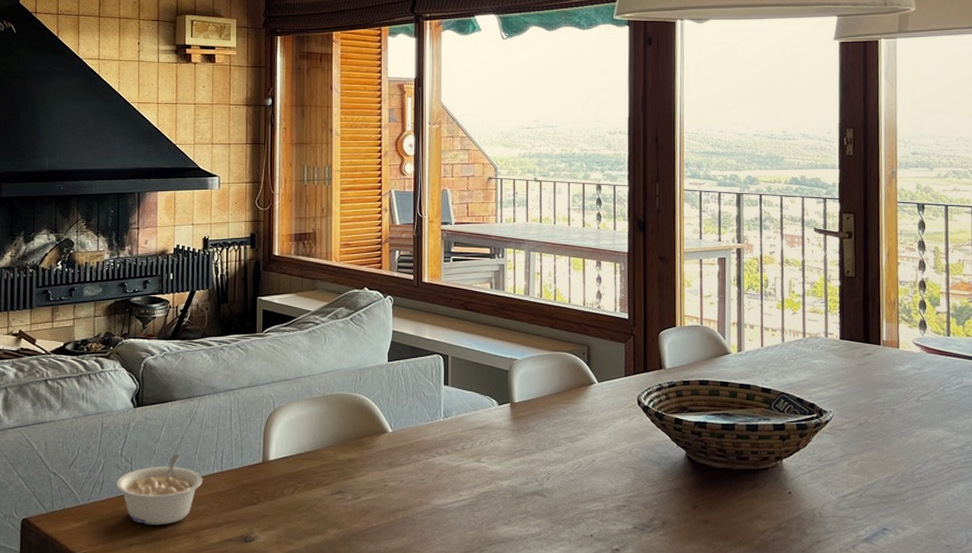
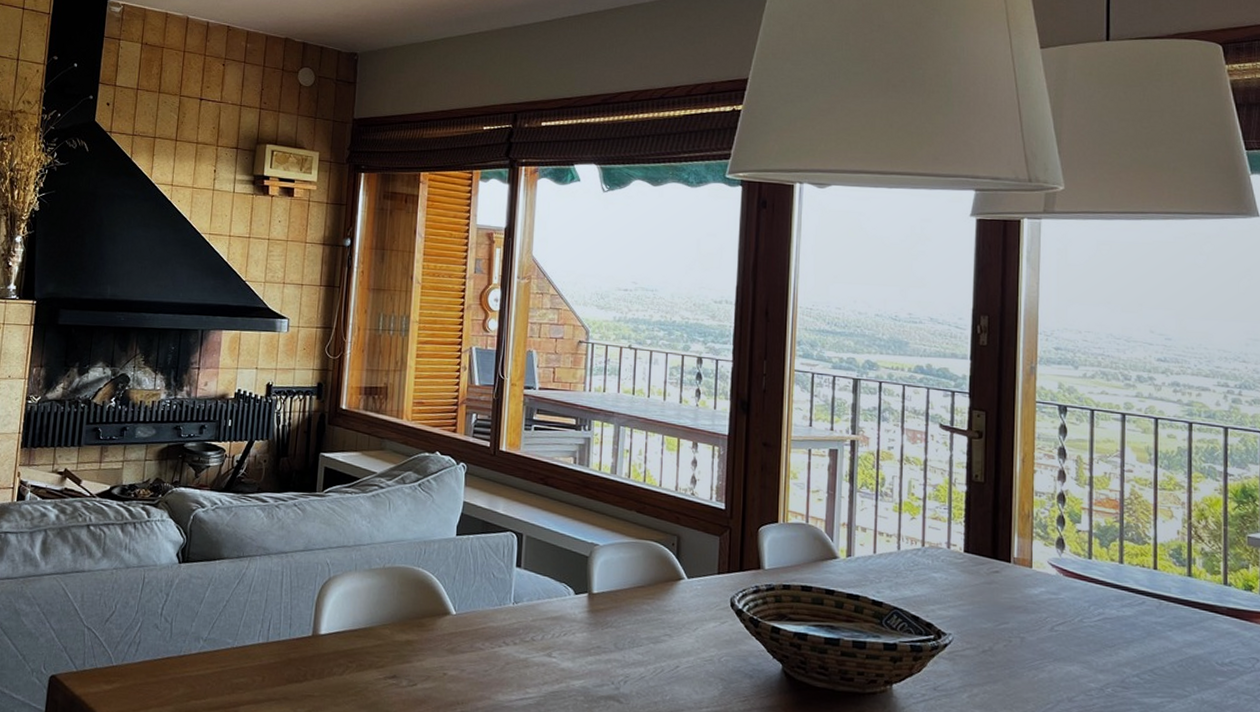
legume: present [116,454,203,525] -> none [153,618,246,696]

